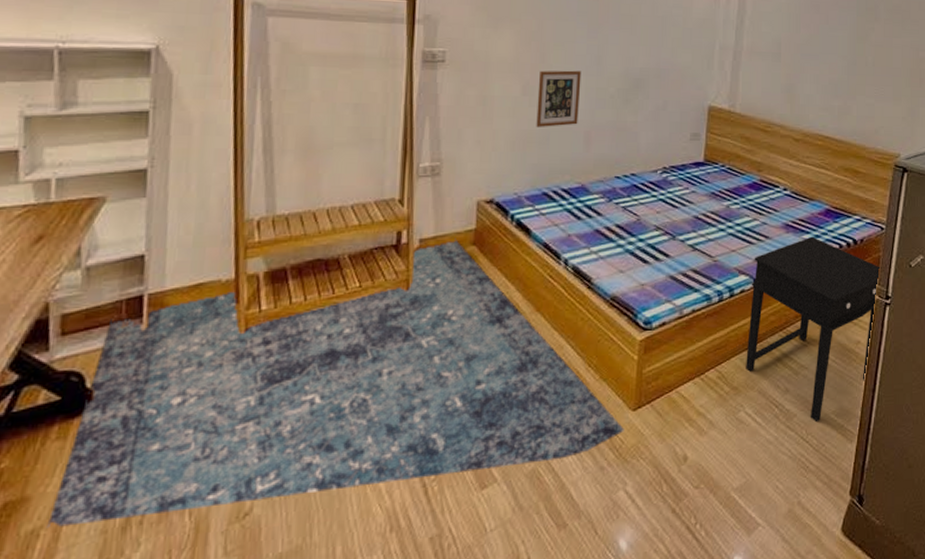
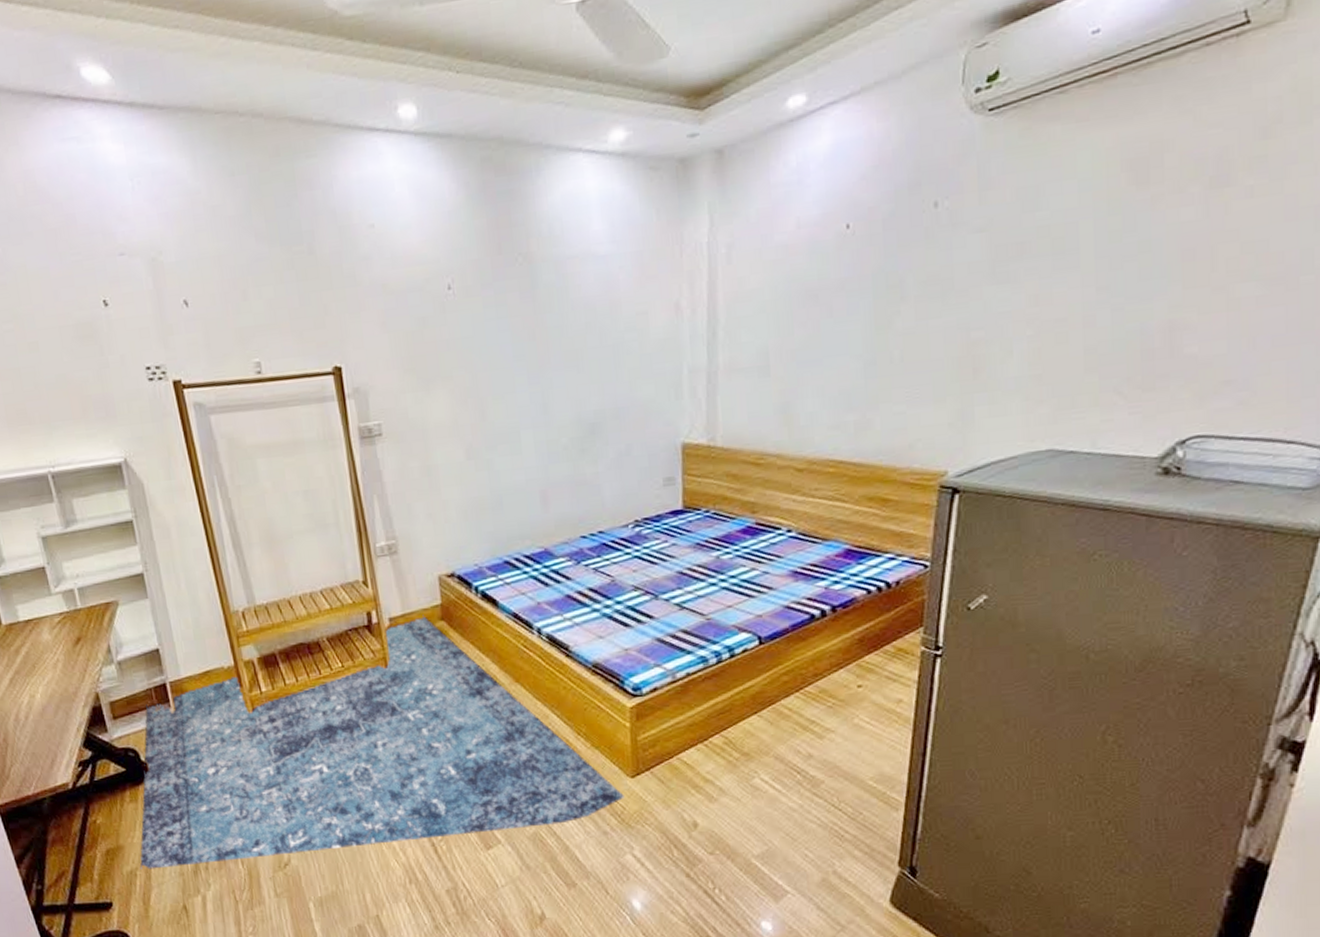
picture frame: present [536,70,582,127] -> none [481,423,532,492]
side table: present [746,236,882,423] -> none [755,582,928,790]

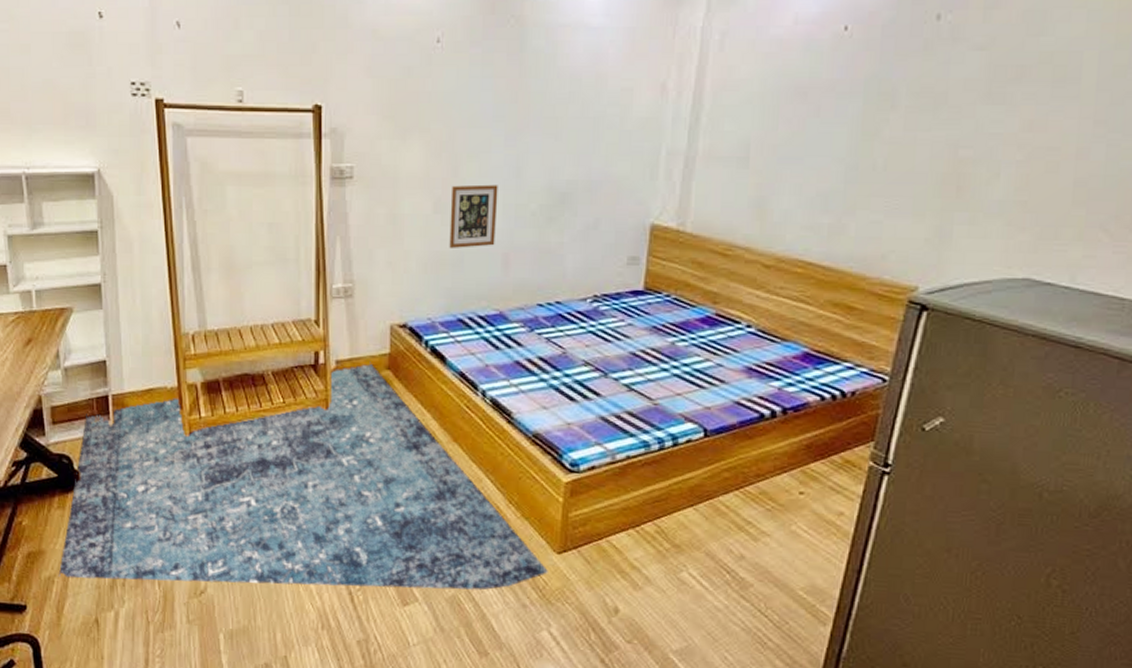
picture frame: none [481,423,532,492] -> present [449,184,498,248]

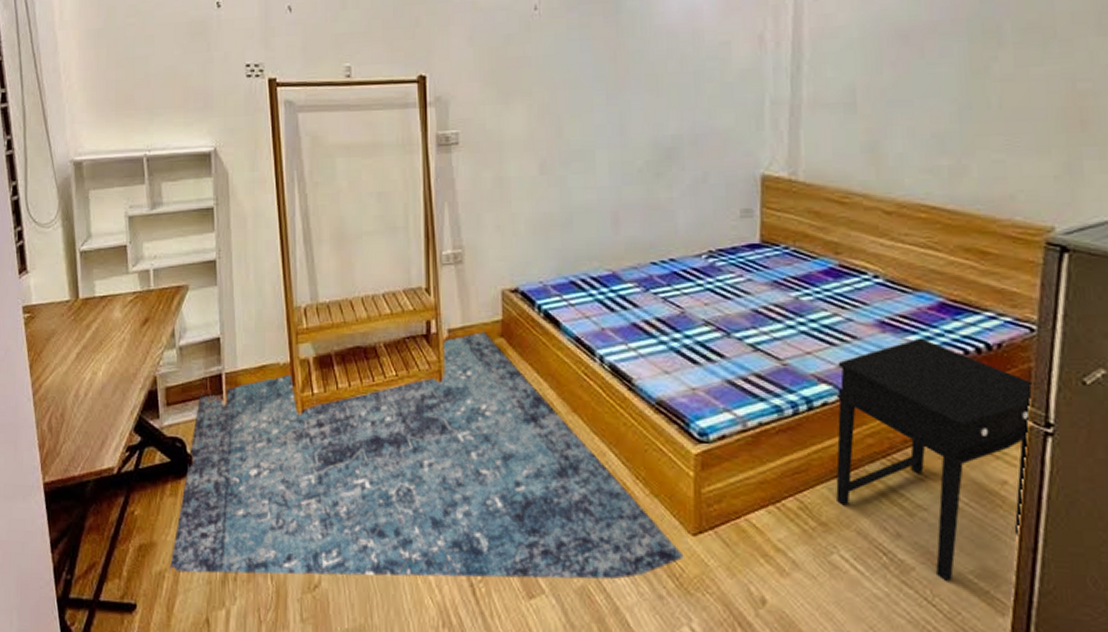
picture frame: present [449,184,498,248] -> none [556,143,604,209]
side table: none [691,384,881,597] -> present [836,337,1036,582]

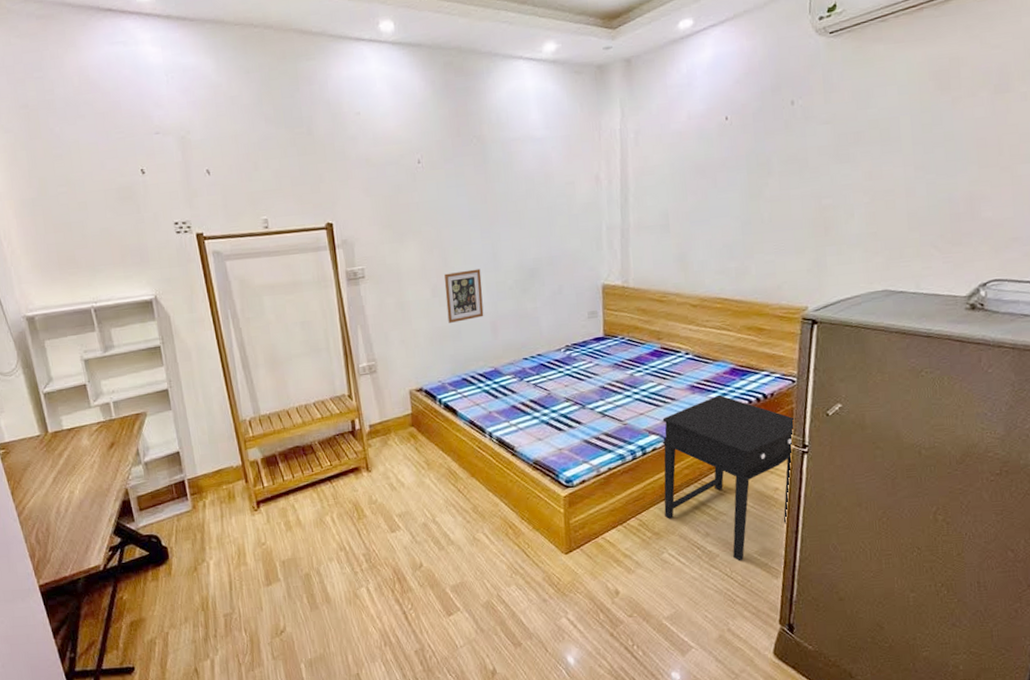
rug: present [169,329,684,580] -> none [158,422,560,638]
picture frame: none [556,143,604,209] -> present [444,269,484,323]

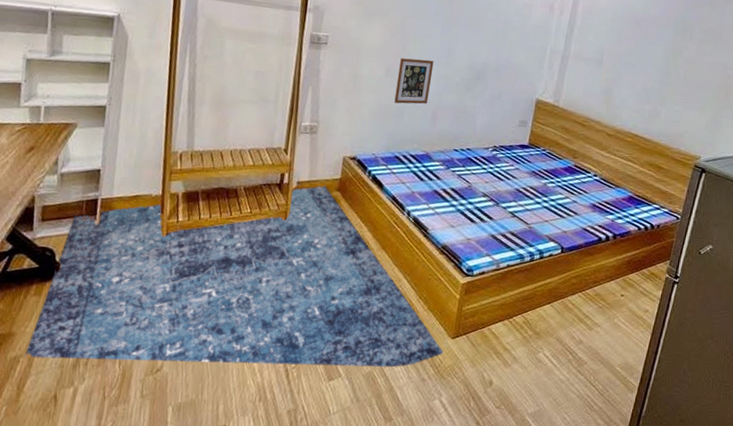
rug: none [158,422,560,638] -> present [24,184,444,368]
side table: present [662,394,796,562] -> none [548,217,674,372]

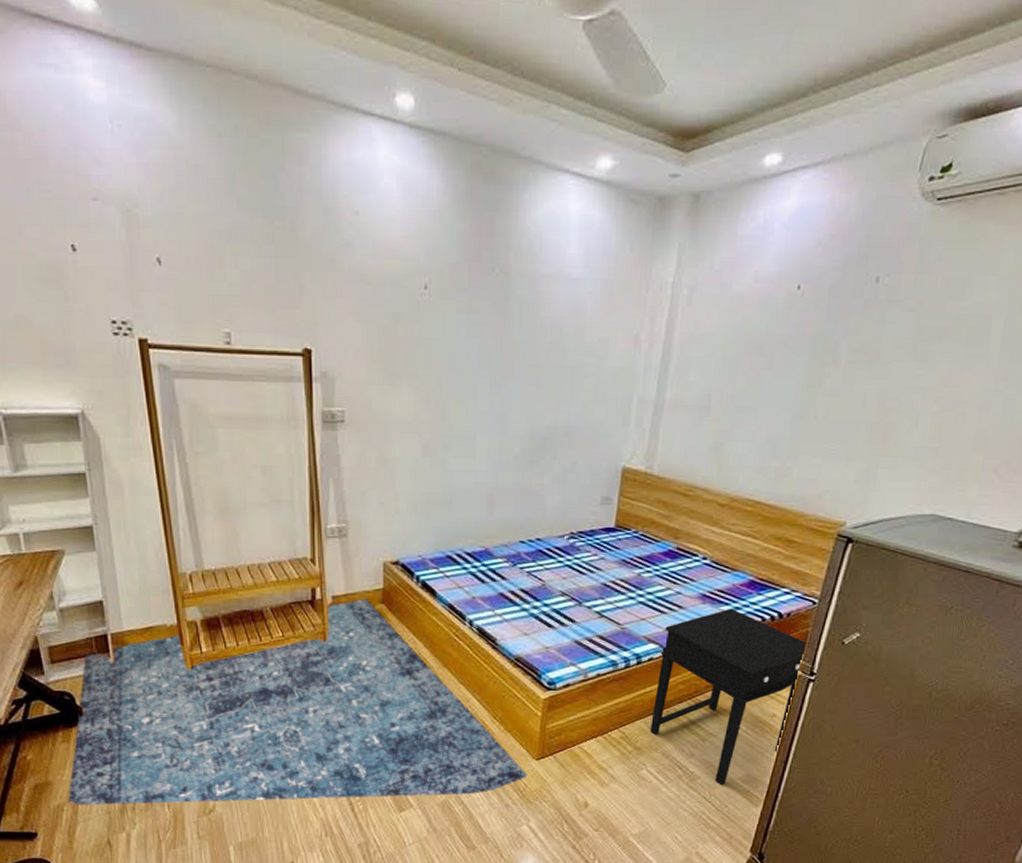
picture frame: present [394,58,434,104] -> none [438,429,484,490]
side table: none [548,217,674,372] -> present [650,608,809,786]

